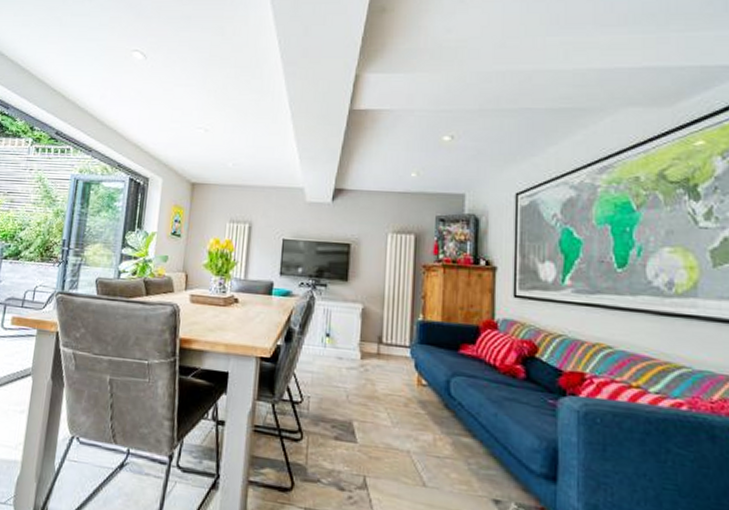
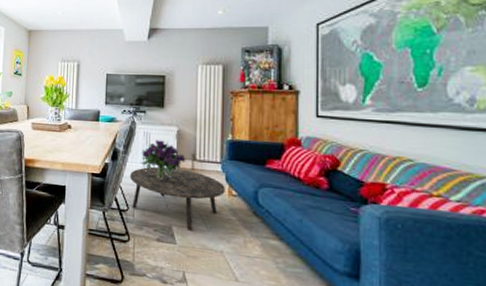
coffee table: none [306,350,414,427] -> present [130,166,225,231]
bouquet: none [318,319,371,367] -> present [140,140,186,181]

